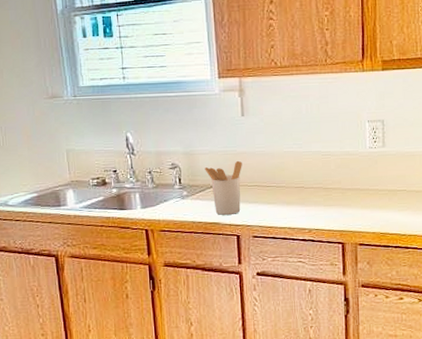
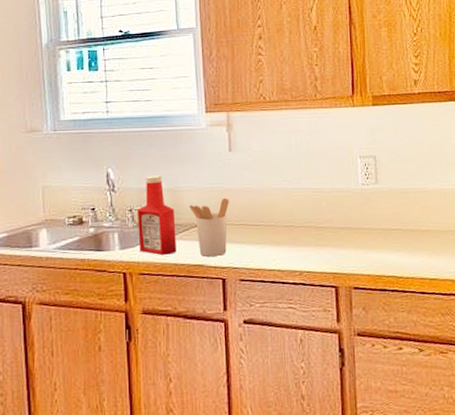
ketchup bottle: none [156,139,194,214] -> present [138,175,177,255]

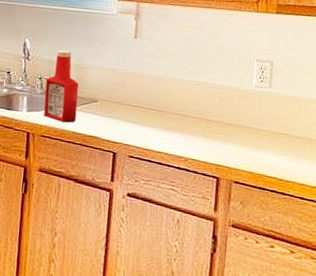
utensil holder: present [189,197,229,257] -> none [92,79,129,131]

